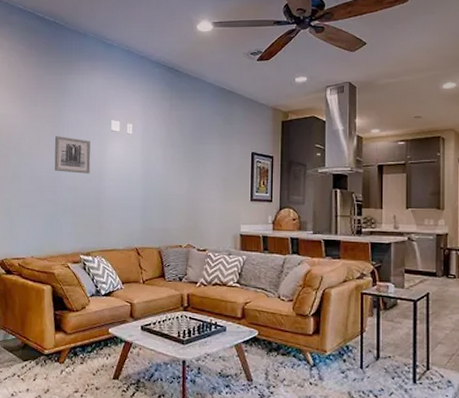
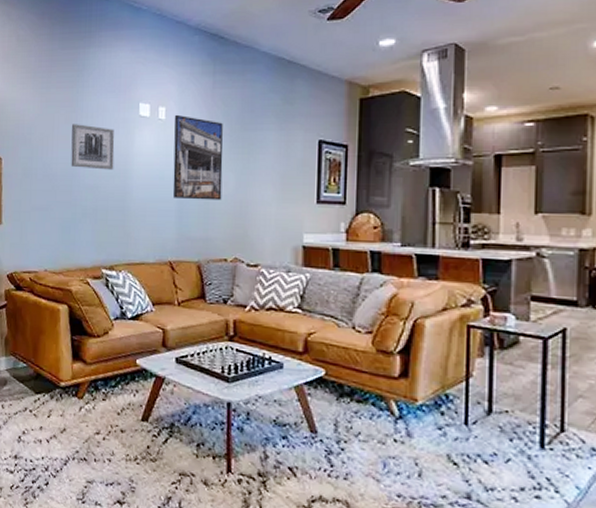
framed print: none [138,130,179,199] -> present [172,114,223,201]

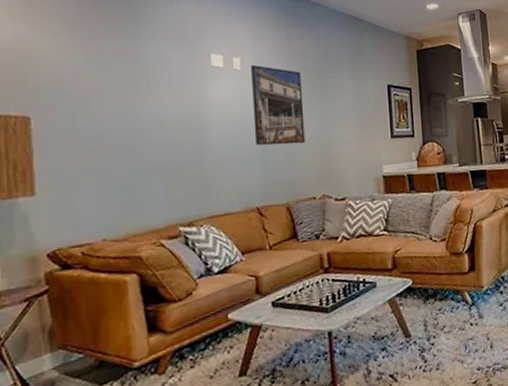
wall art: present [71,124,115,170] -> none [129,76,186,123]

